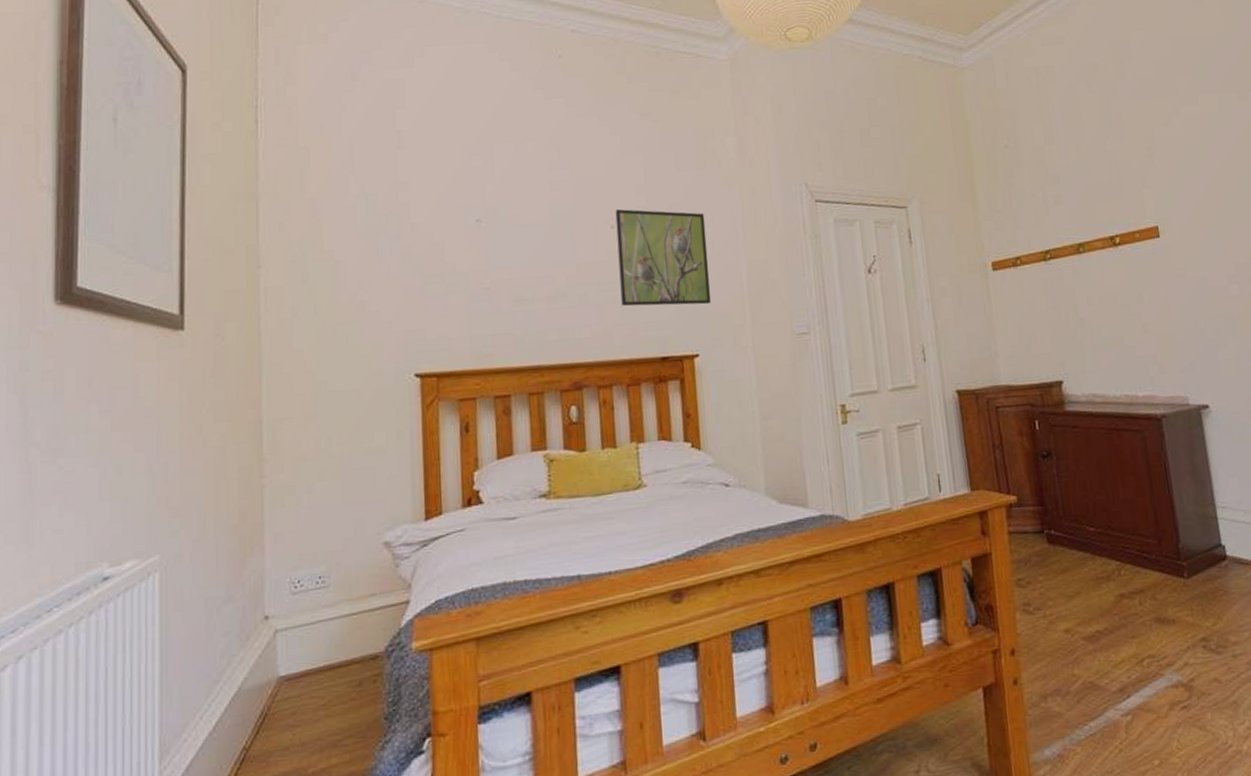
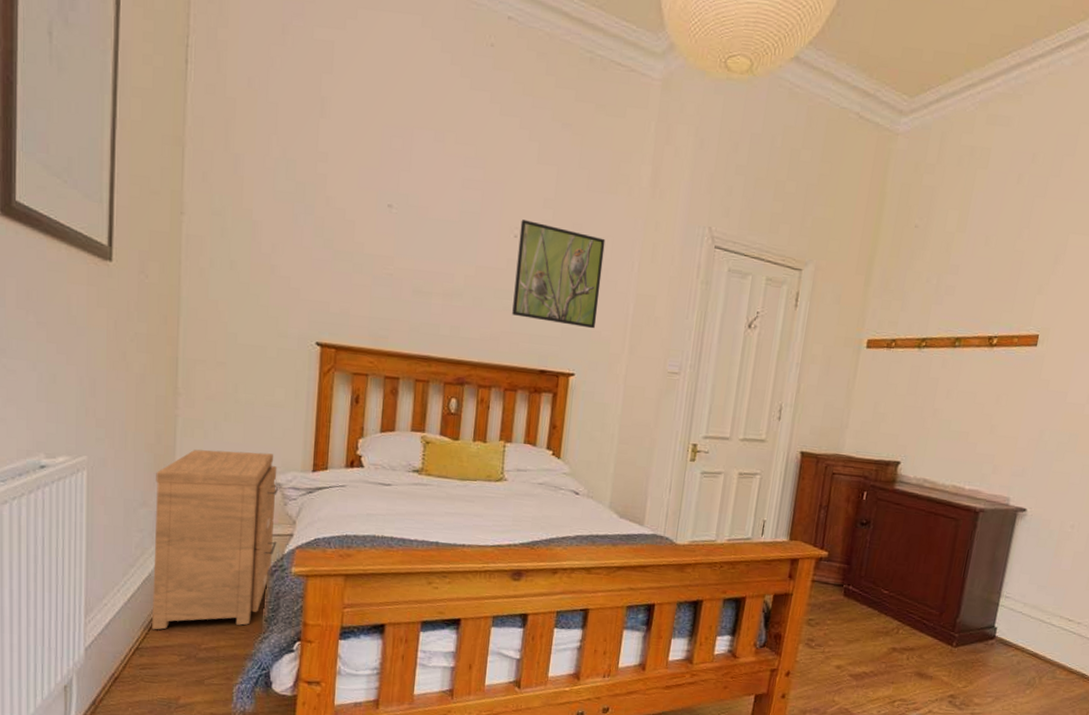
side table: none [242,509,392,762] -> present [152,449,280,630]

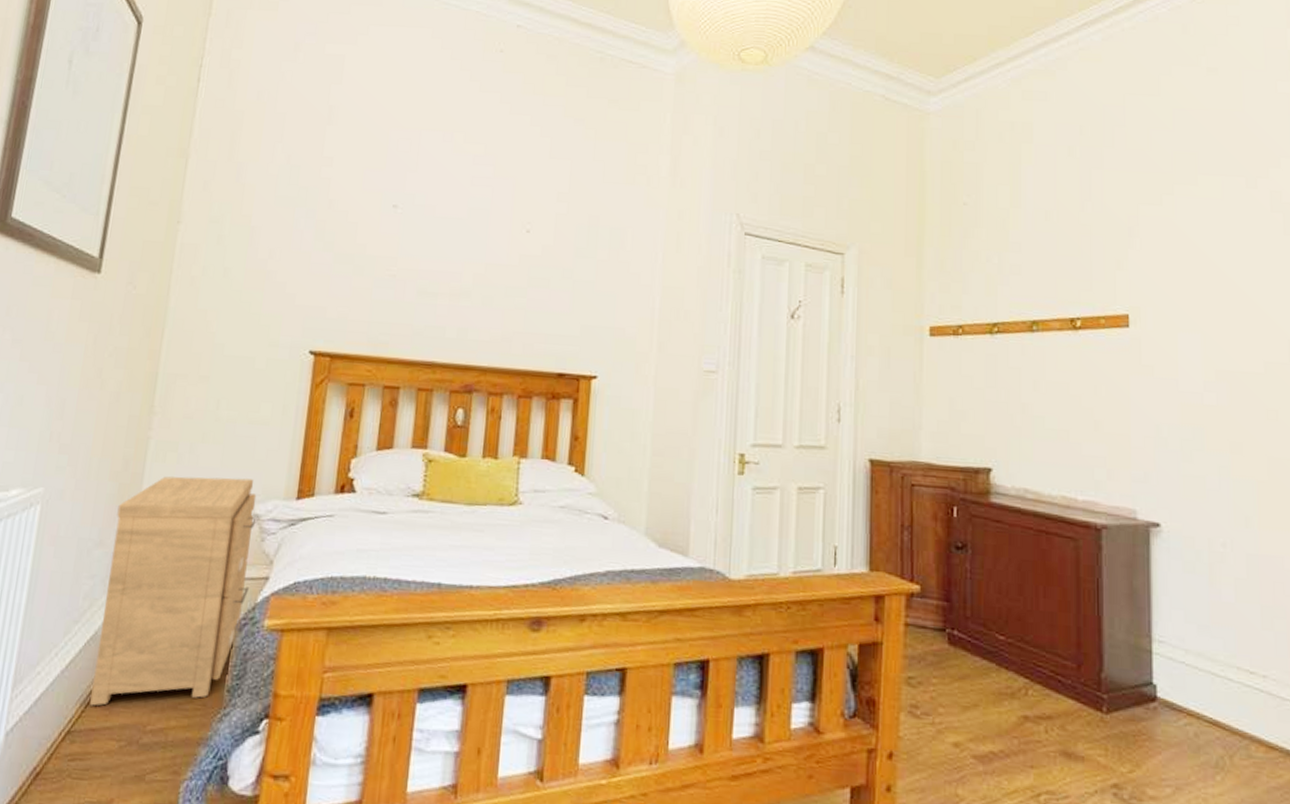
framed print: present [512,220,606,329] -> none [525,214,625,326]

